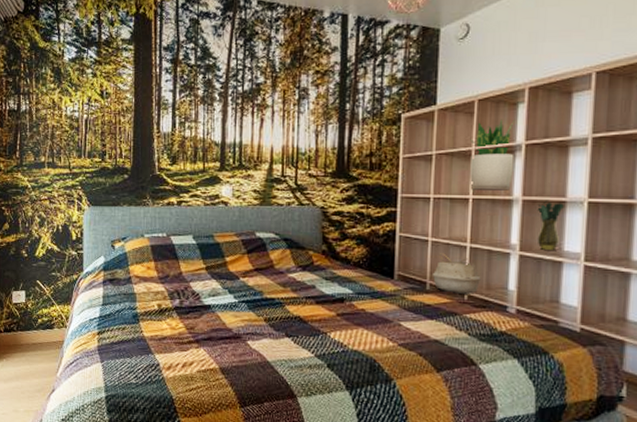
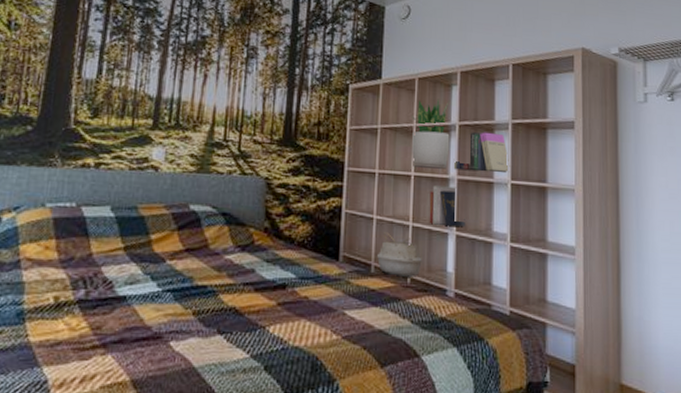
books: none [488,207,532,248] -> present [429,185,466,228]
books: none [517,149,588,192] -> present [453,132,510,174]
vase: present [537,200,564,250] -> none [470,180,492,231]

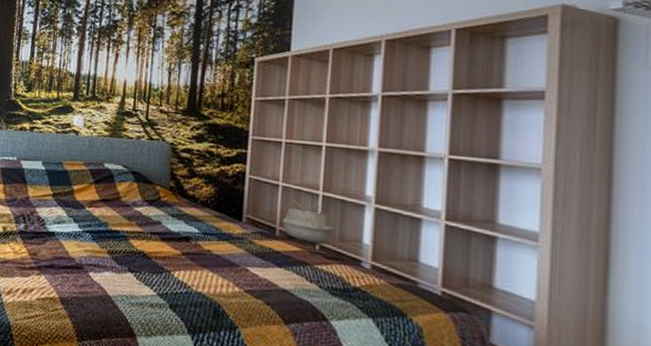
planter: present [412,99,450,169] -> none [323,69,370,141]
books: present [429,185,466,228] -> none [342,157,388,201]
books: present [453,132,510,174] -> none [373,103,449,147]

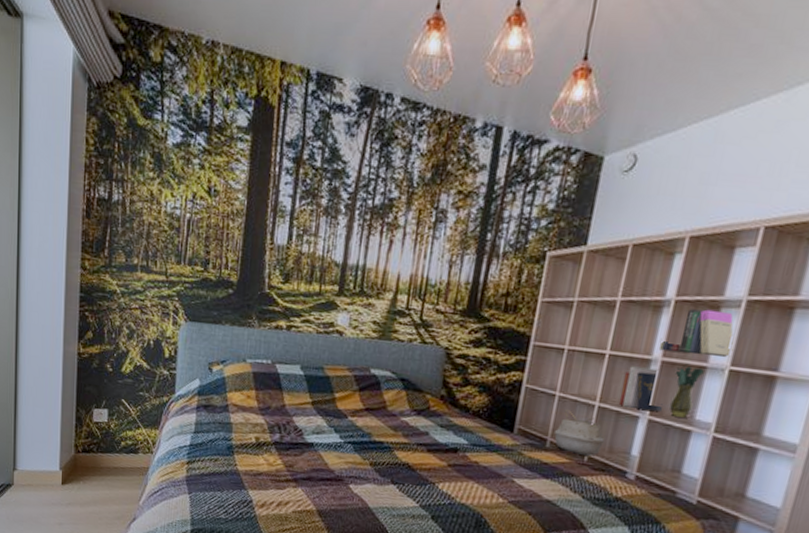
books: none [342,157,388,201] -> present [618,366,663,413]
books: none [373,103,449,147] -> present [658,309,734,358]
vase: none [393,153,423,206] -> present [668,363,704,418]

